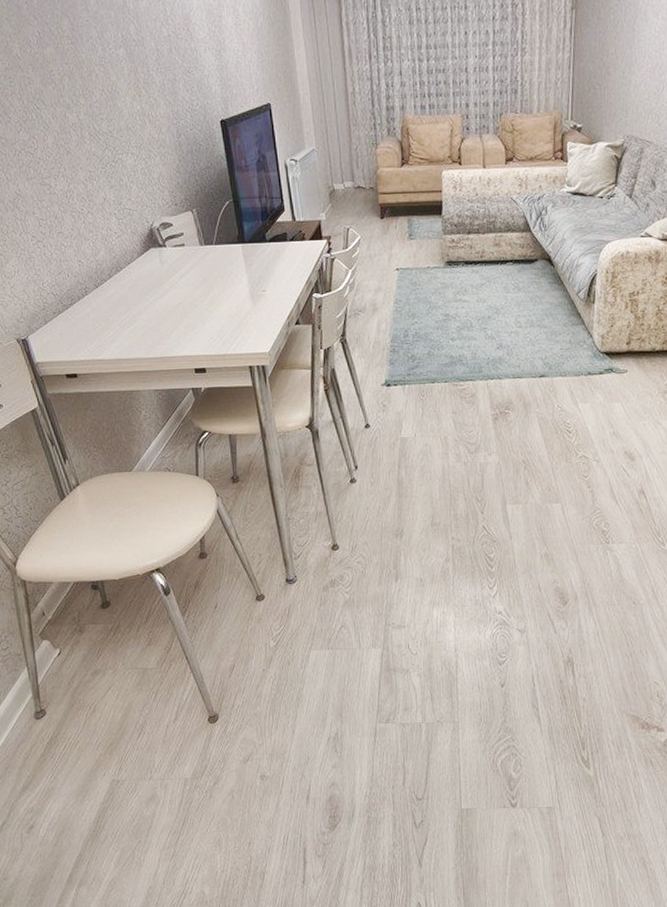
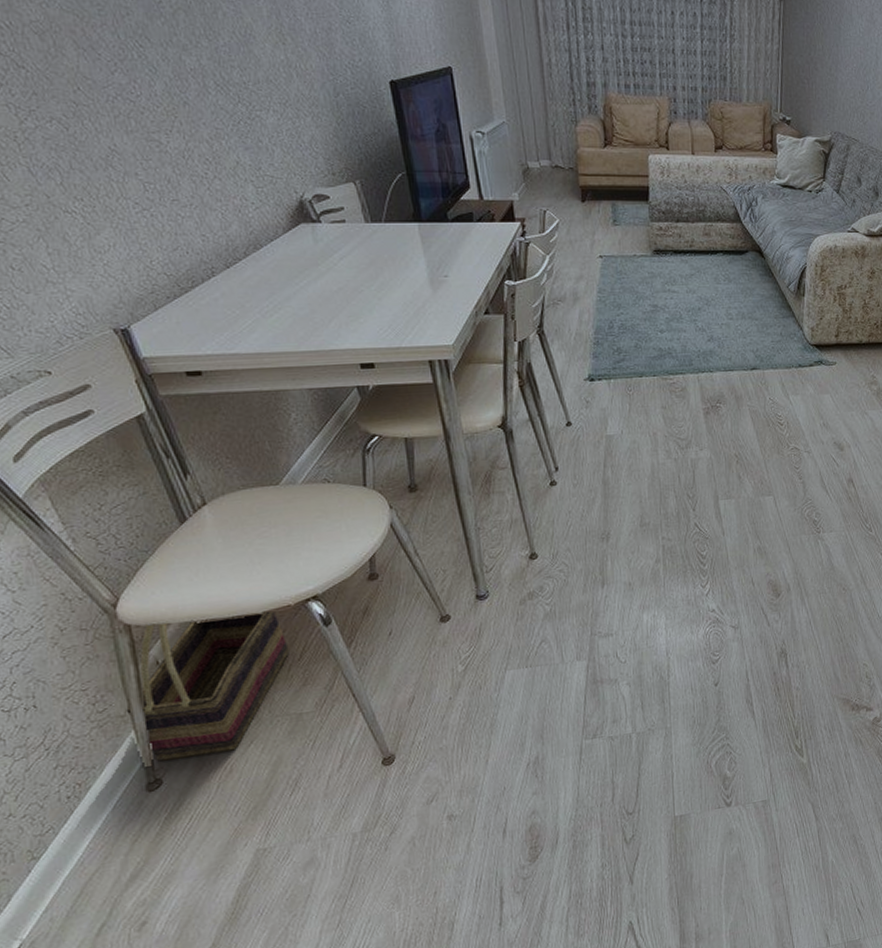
basket: none [22,578,138,695] -> present [126,610,289,762]

